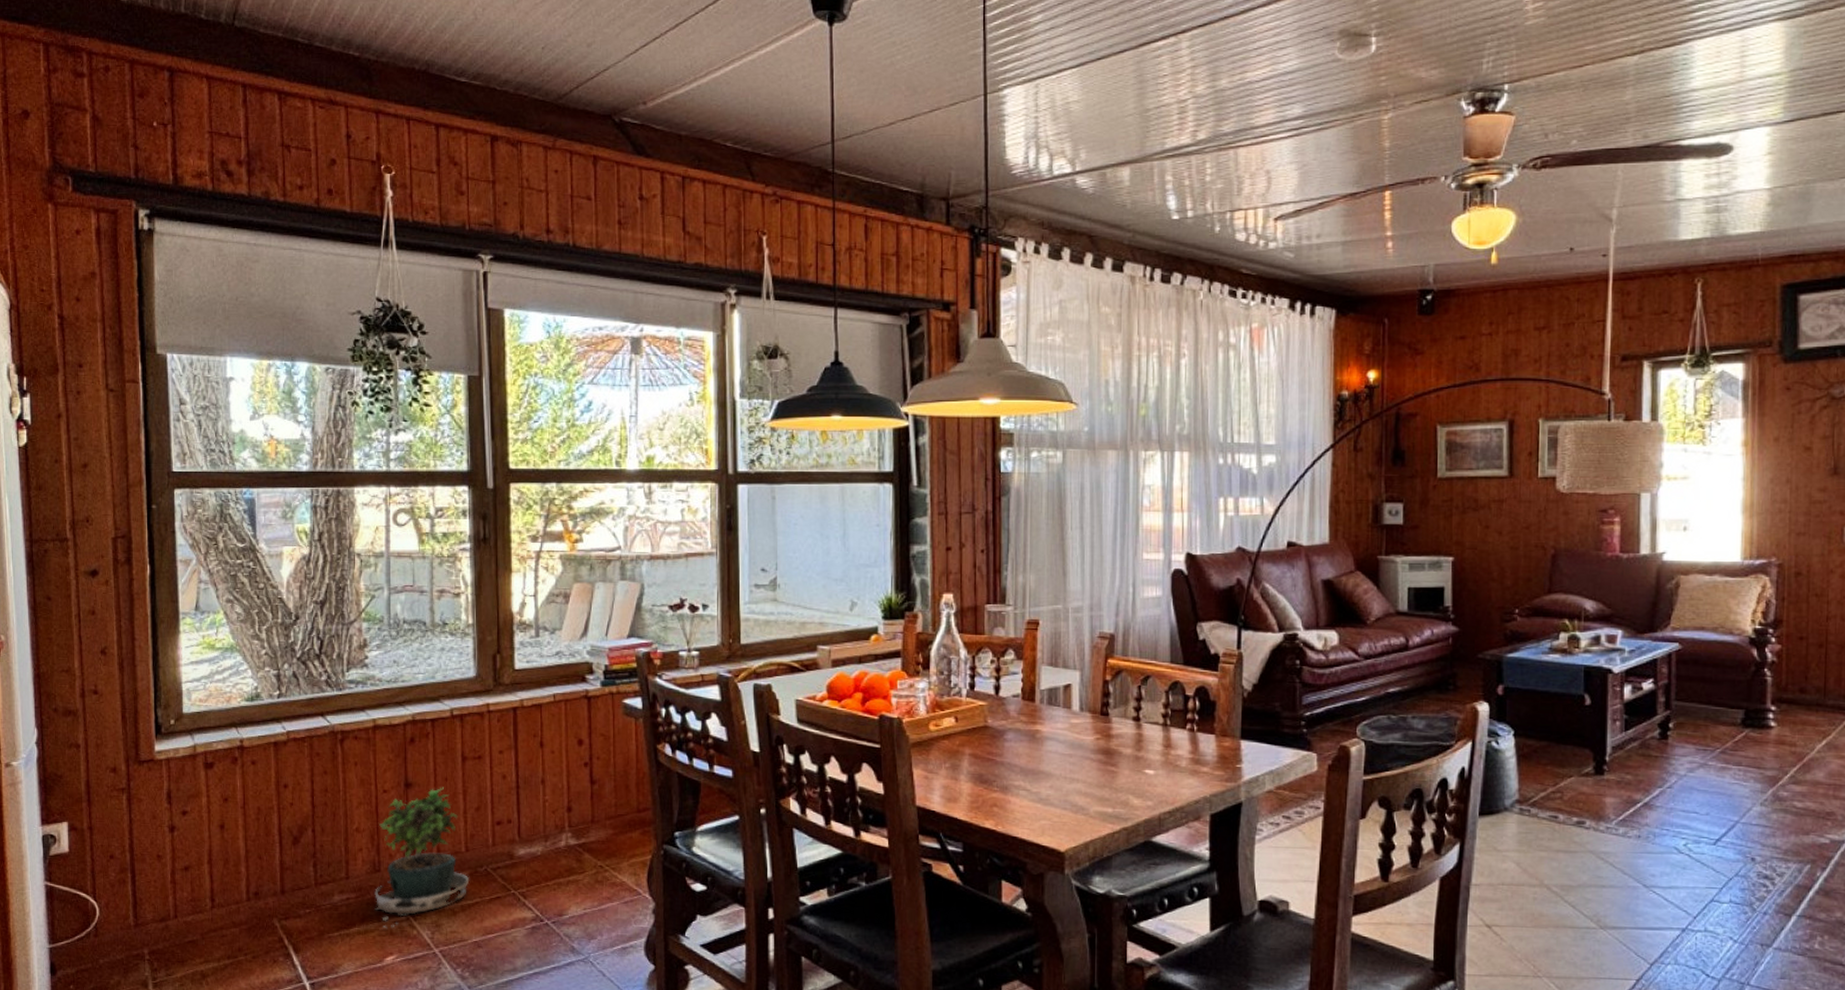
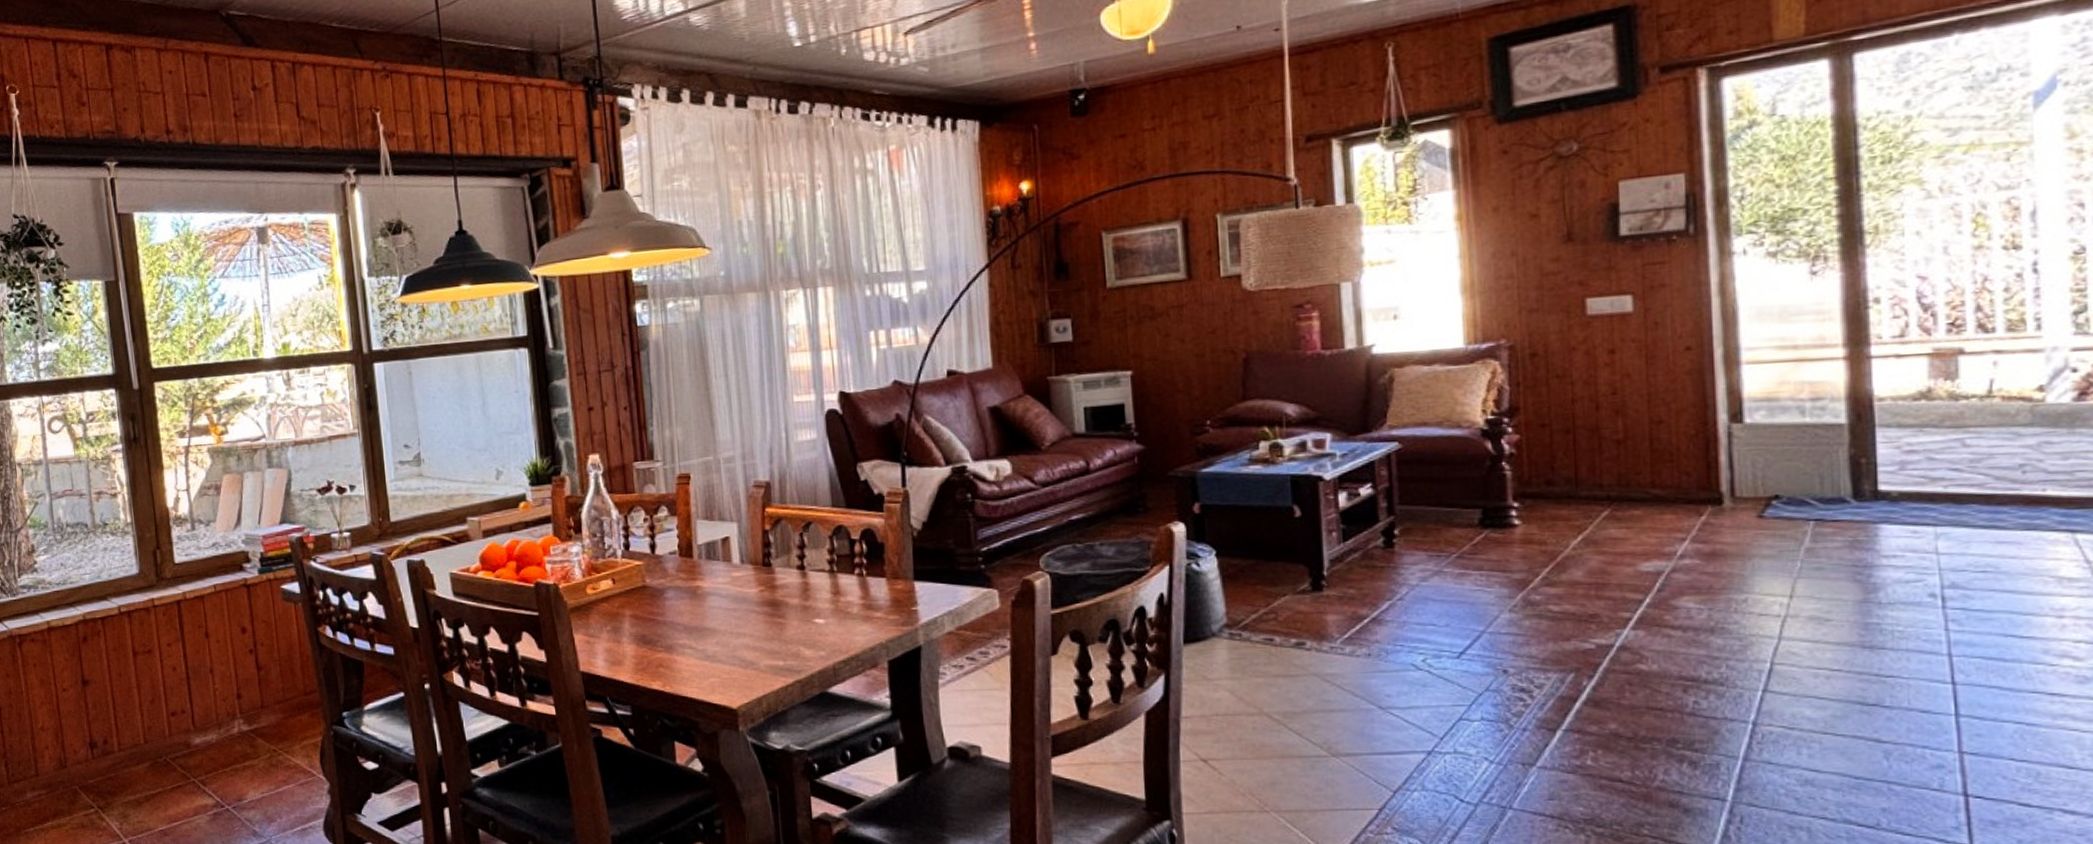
potted plant: present [374,787,470,928] -> none [62,682,151,821]

